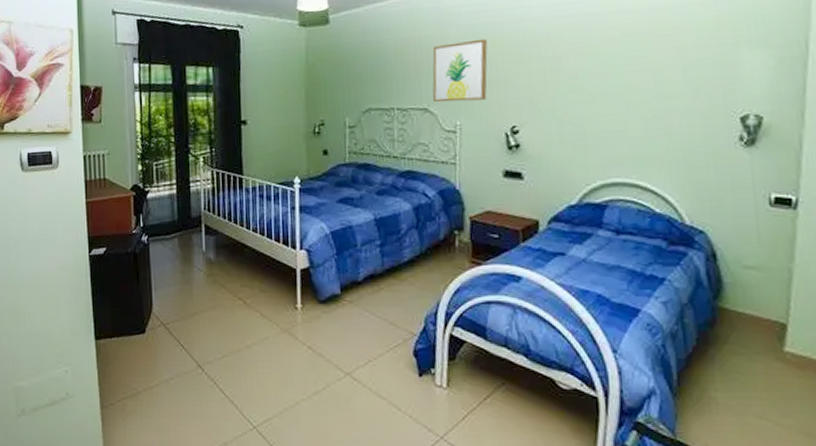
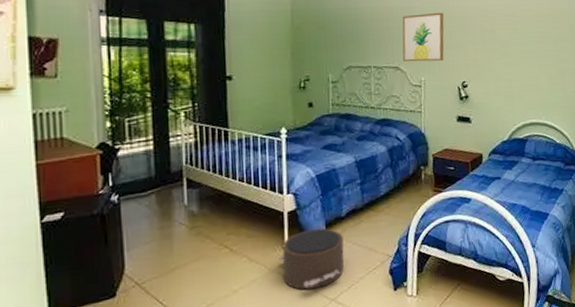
pouf: none [291,292,361,358] -> present [279,228,345,290]

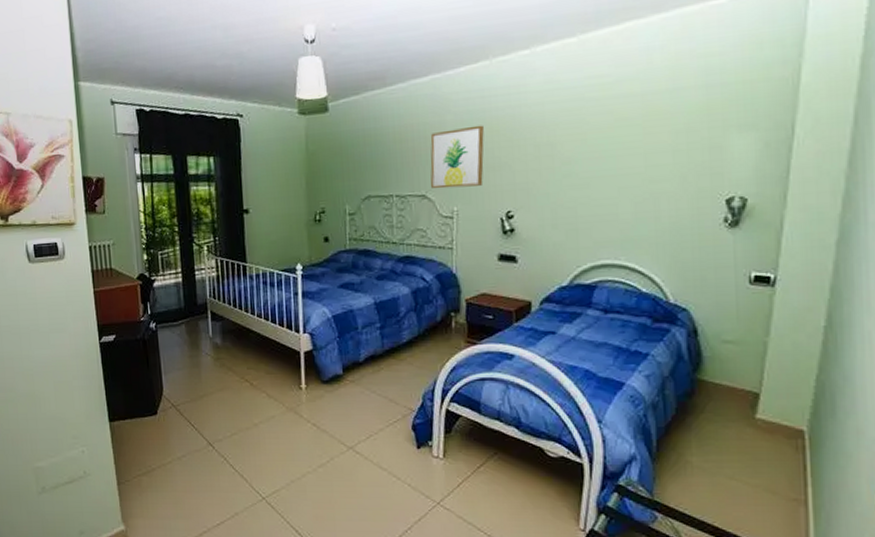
pouf: present [279,228,345,290] -> none [296,373,363,433]

